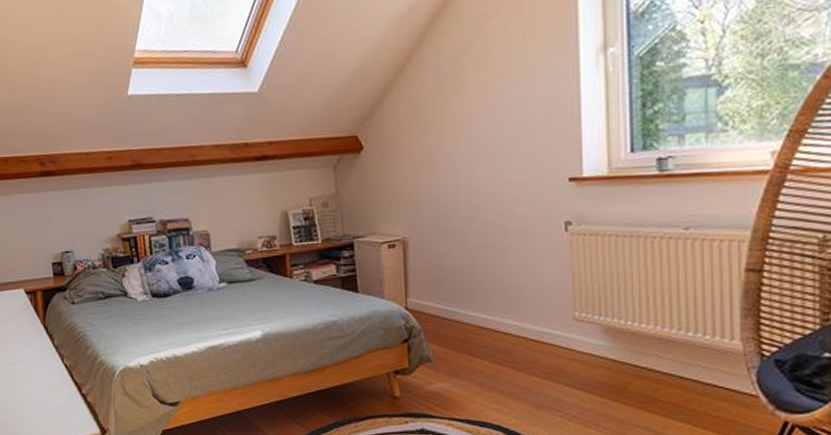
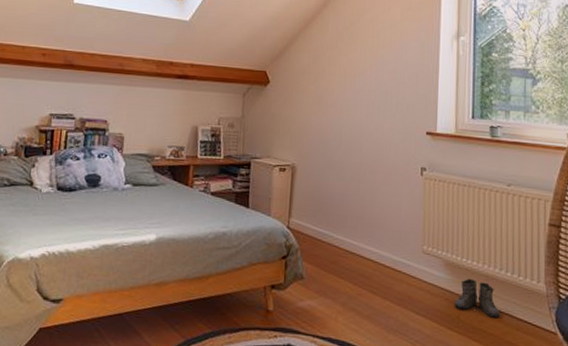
boots: none [618,343,680,385] -> present [454,278,500,318]

